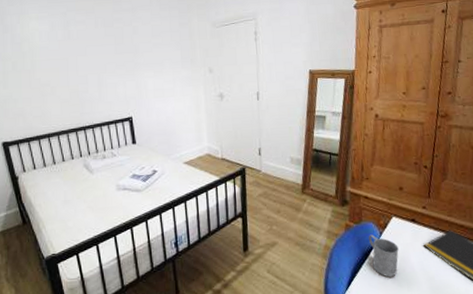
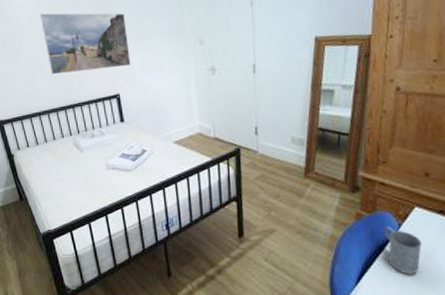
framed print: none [53,37,144,97] -> present [39,13,131,75]

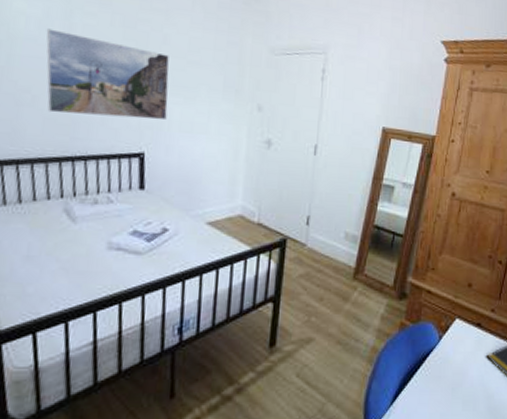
mug: present [383,226,422,275] -> none [424,338,458,392]

